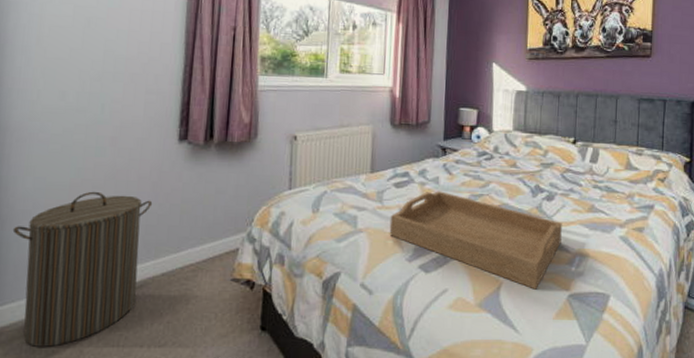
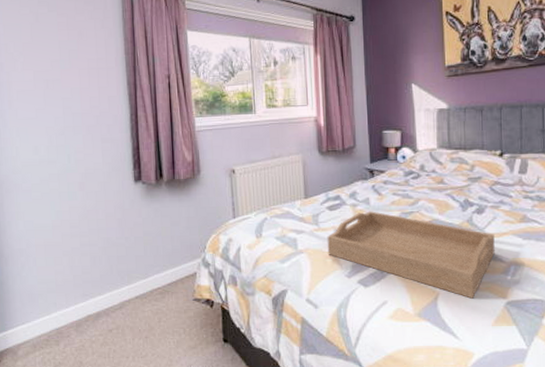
laundry hamper: present [12,191,153,347] -> none [14,230,120,359]

